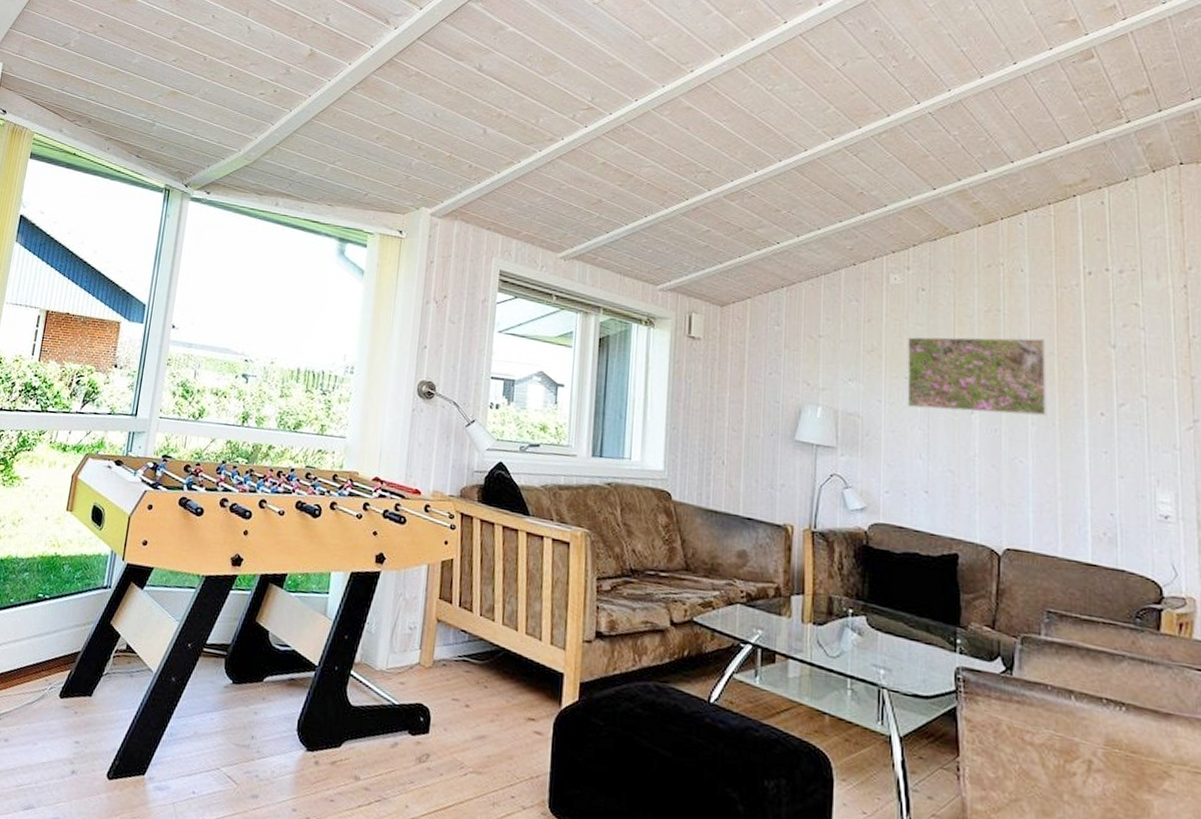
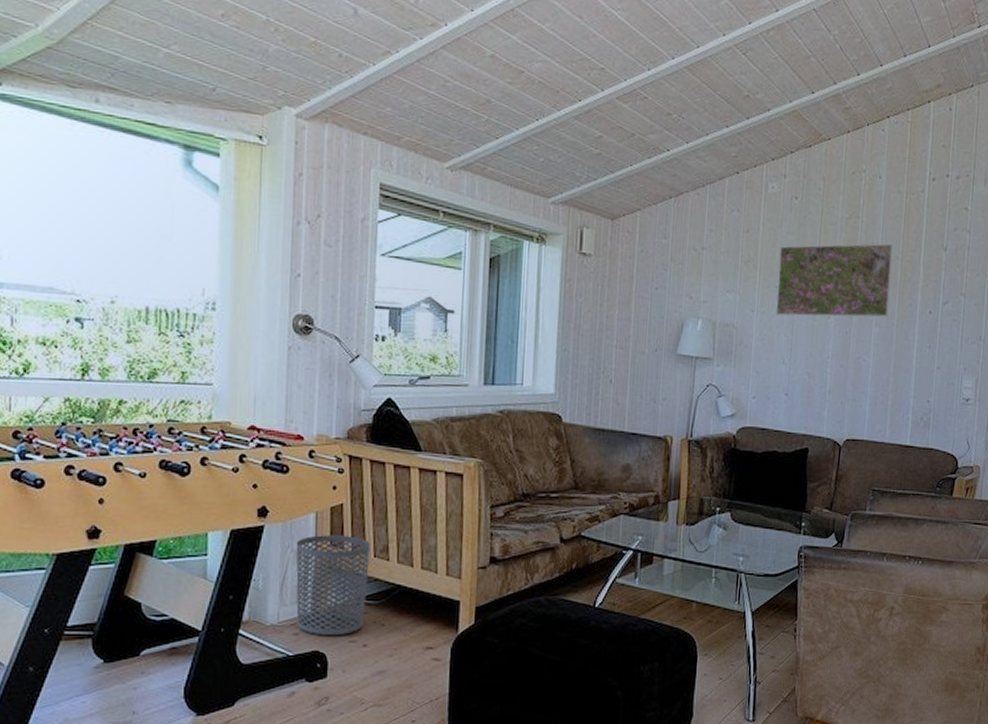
waste bin: none [404,587,477,692] -> present [295,535,370,636]

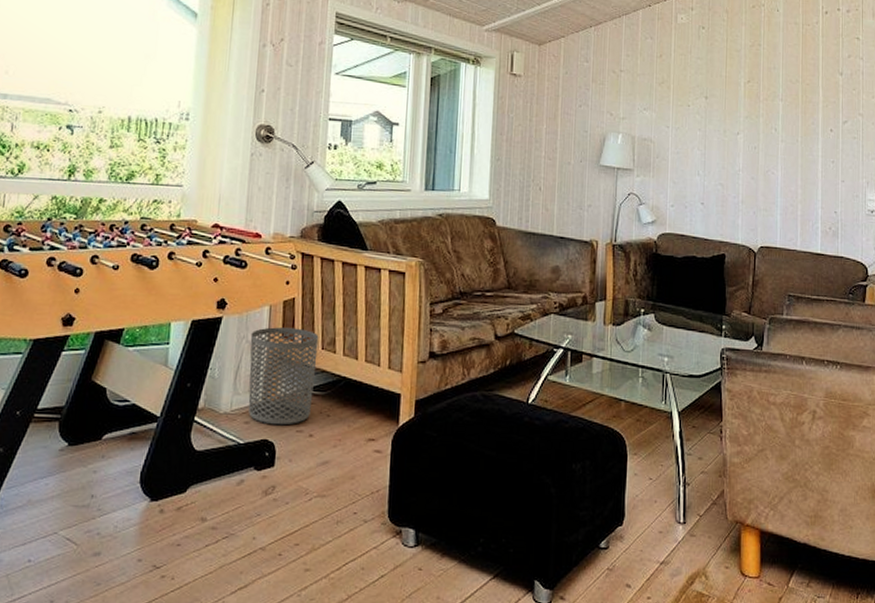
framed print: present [775,243,893,317] -> none [689,68,794,134]

